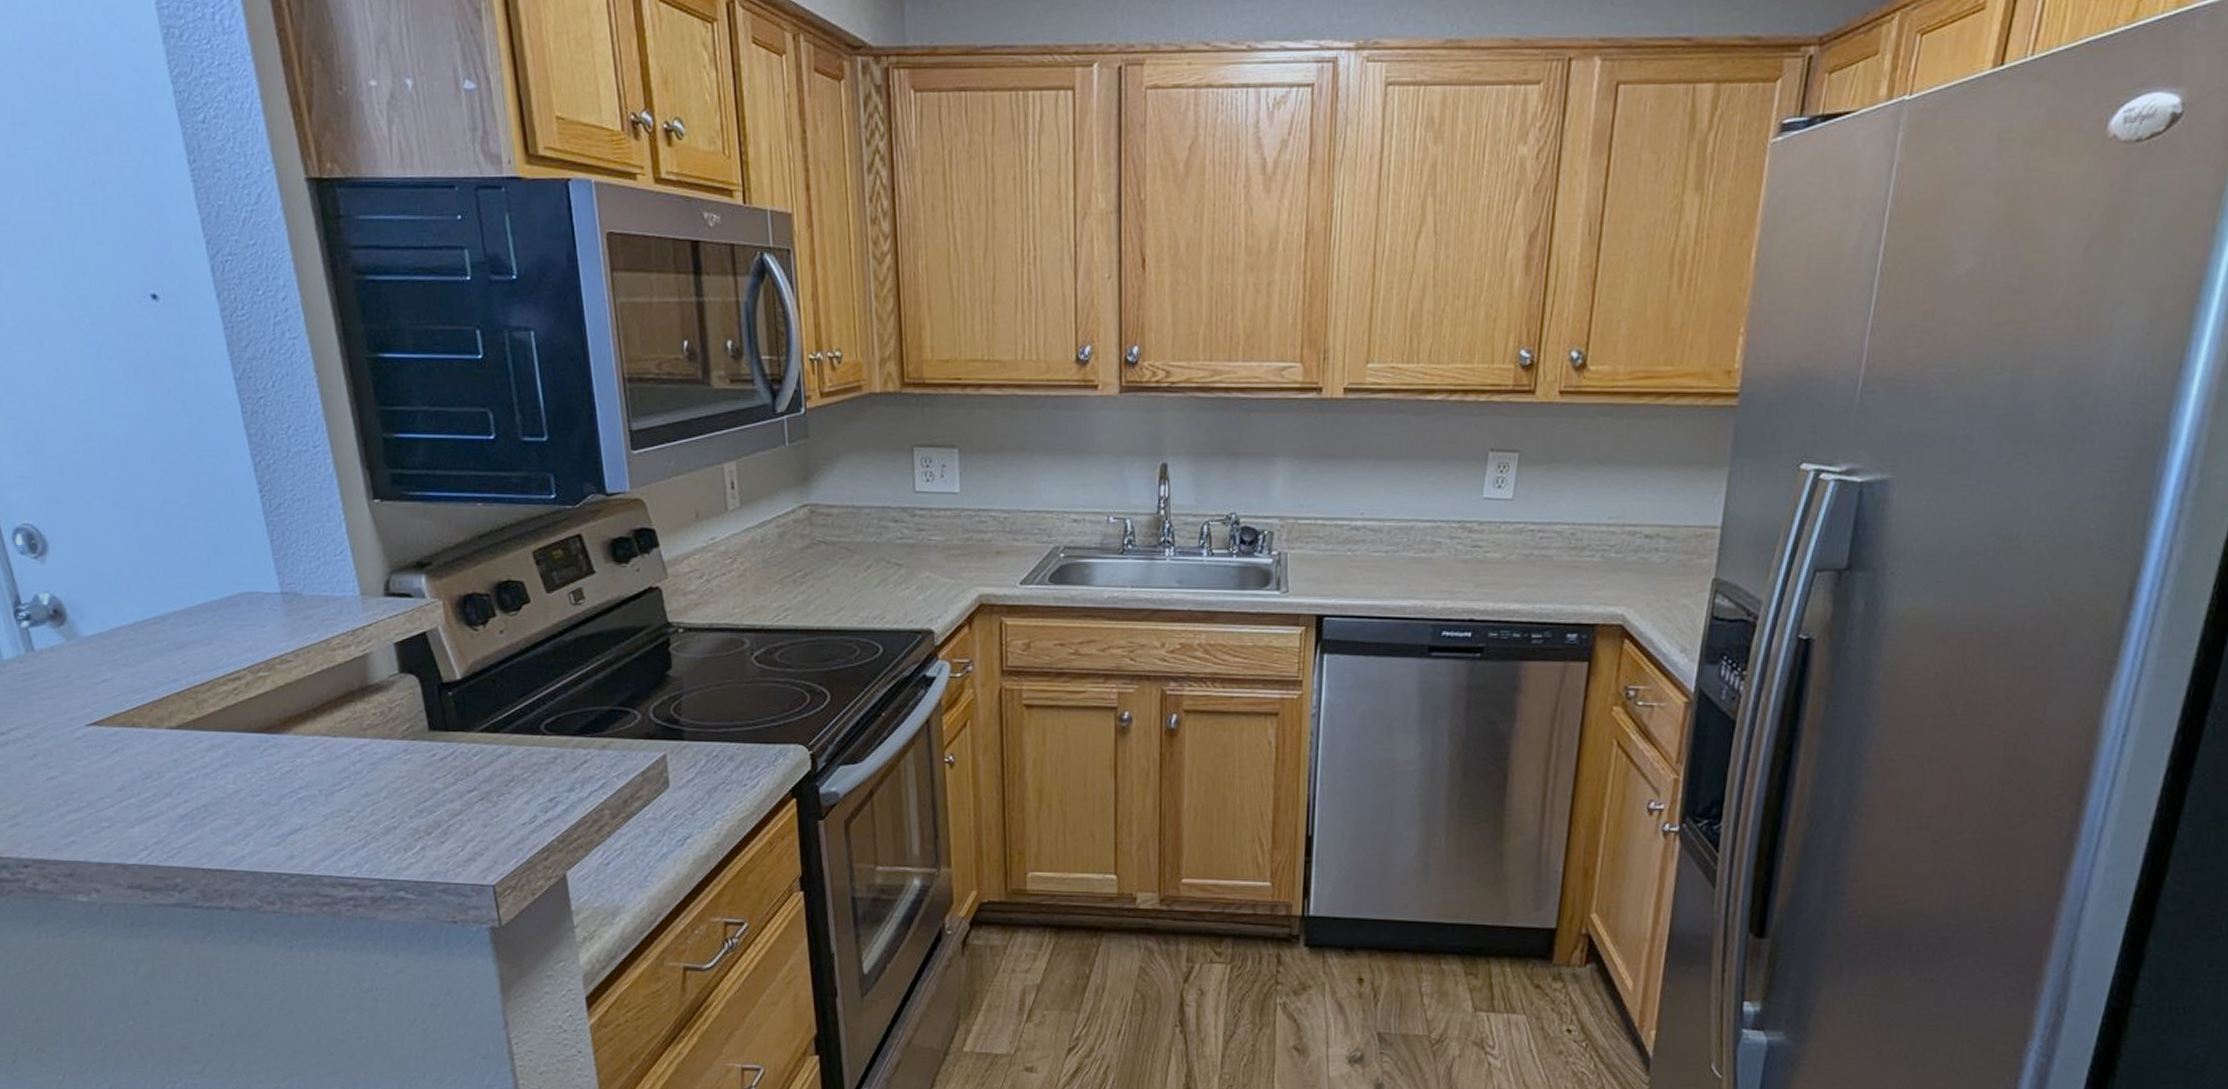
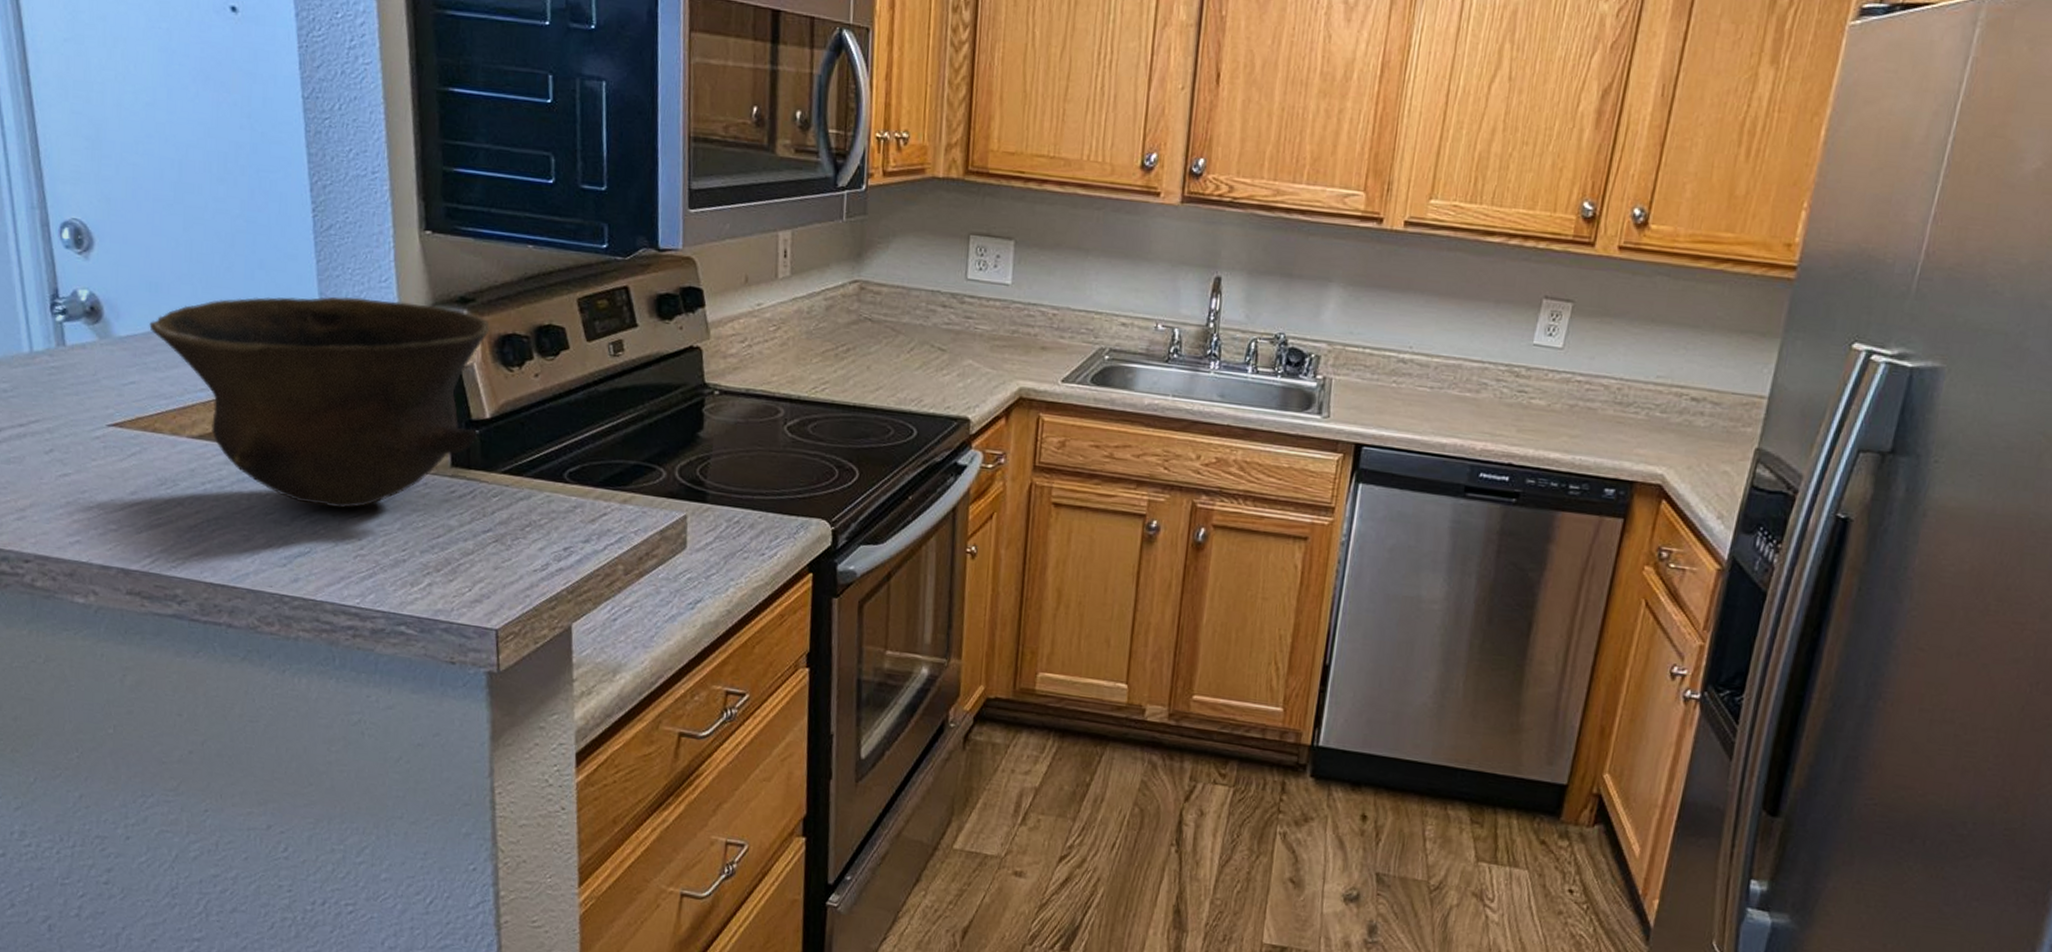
bowl: none [113,573,451,782] -> present [149,296,491,508]

